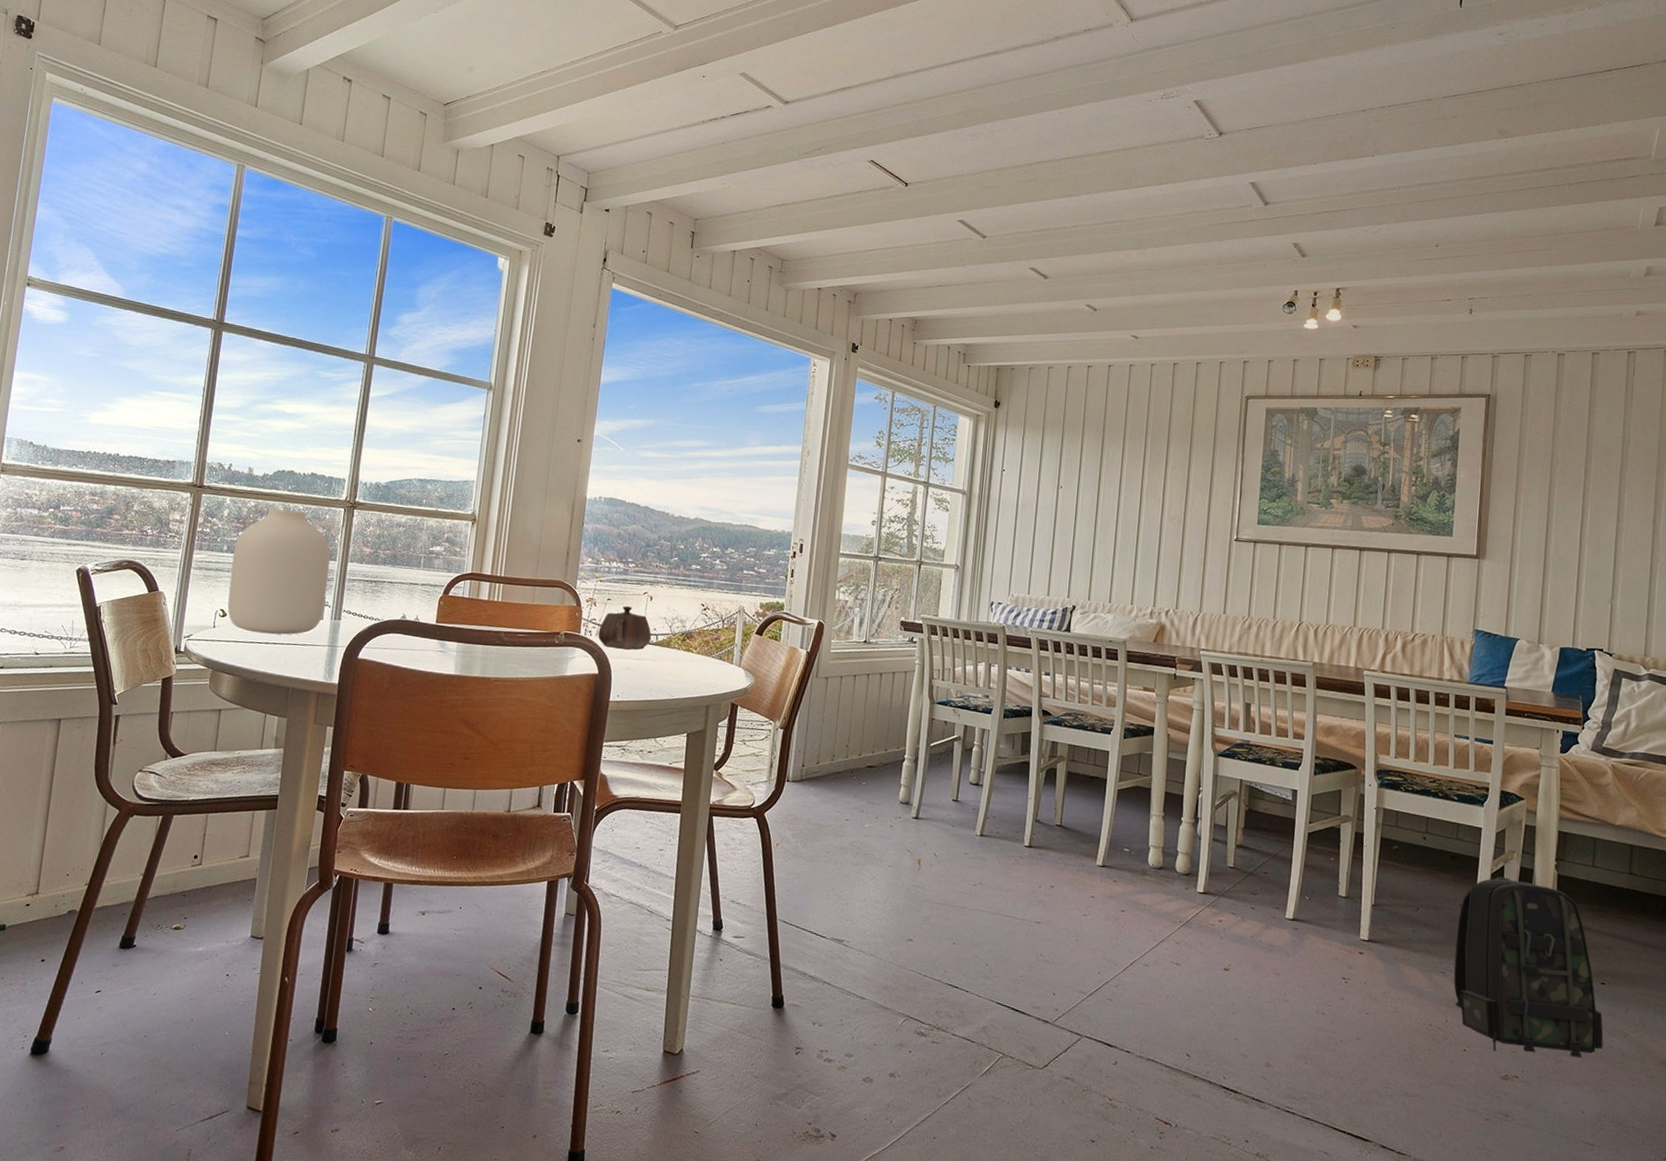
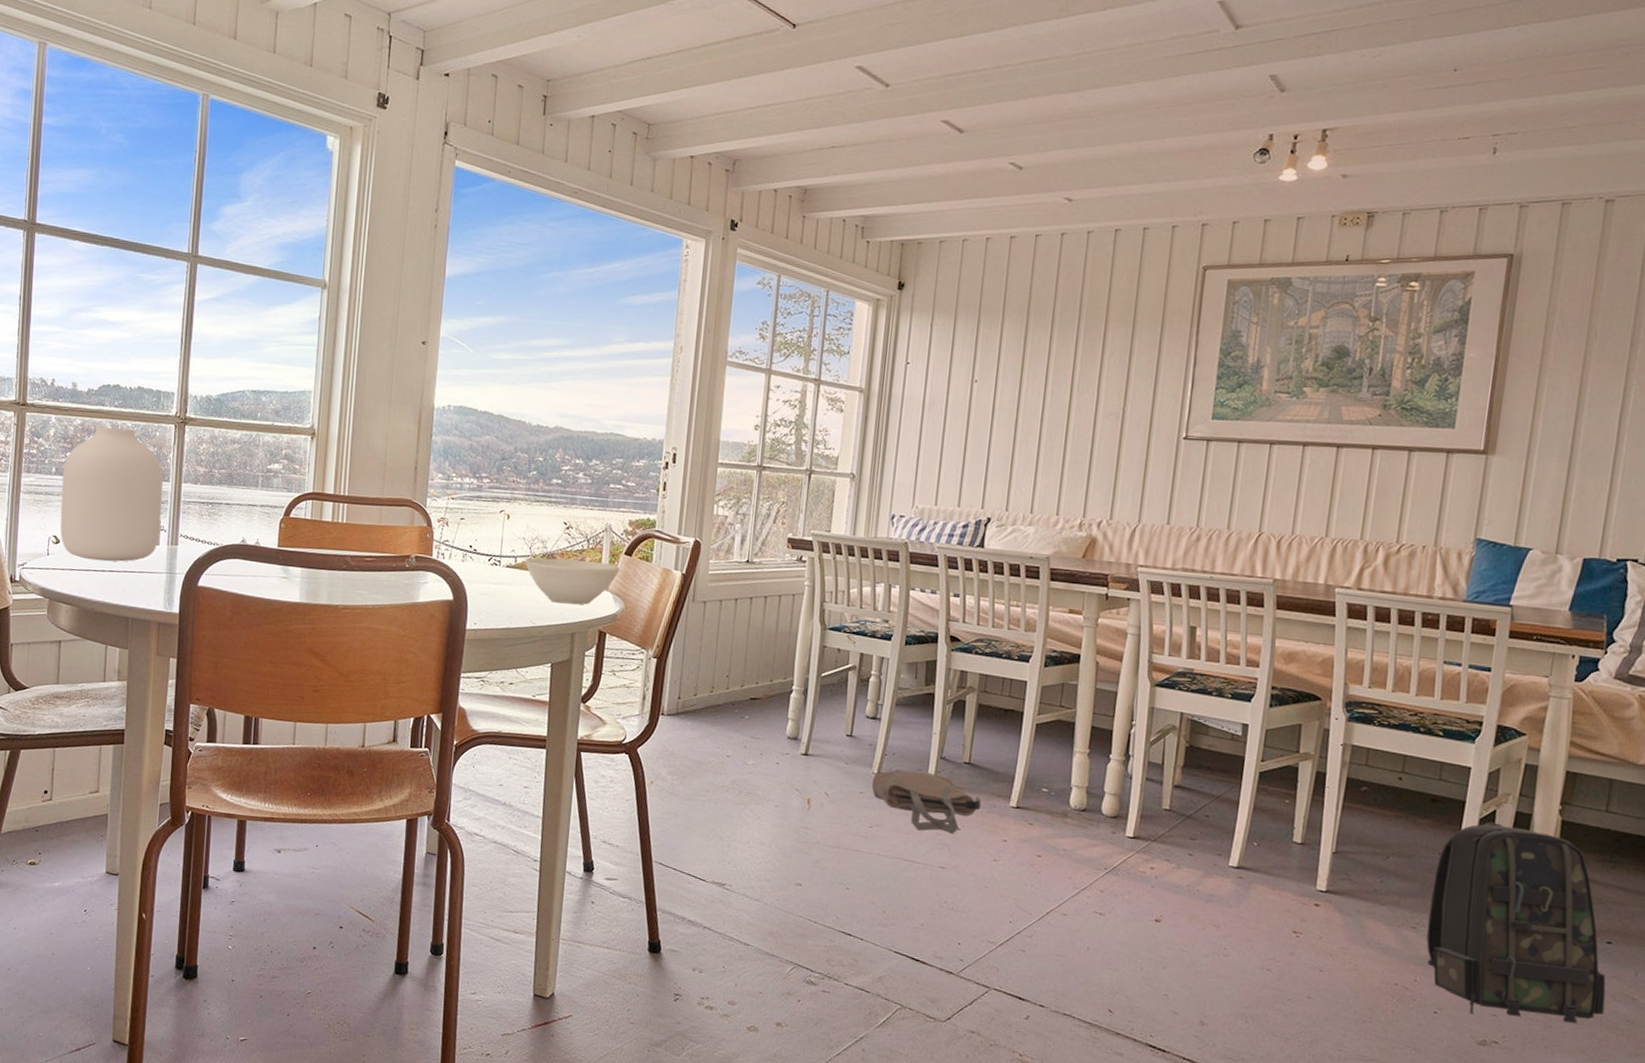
teapot: present [598,605,652,650] -> none [451,525,510,574]
bowl: none [665,636,752,680] -> present [525,558,620,605]
tote bag: none [975,832,1072,892] -> present [871,769,982,835]

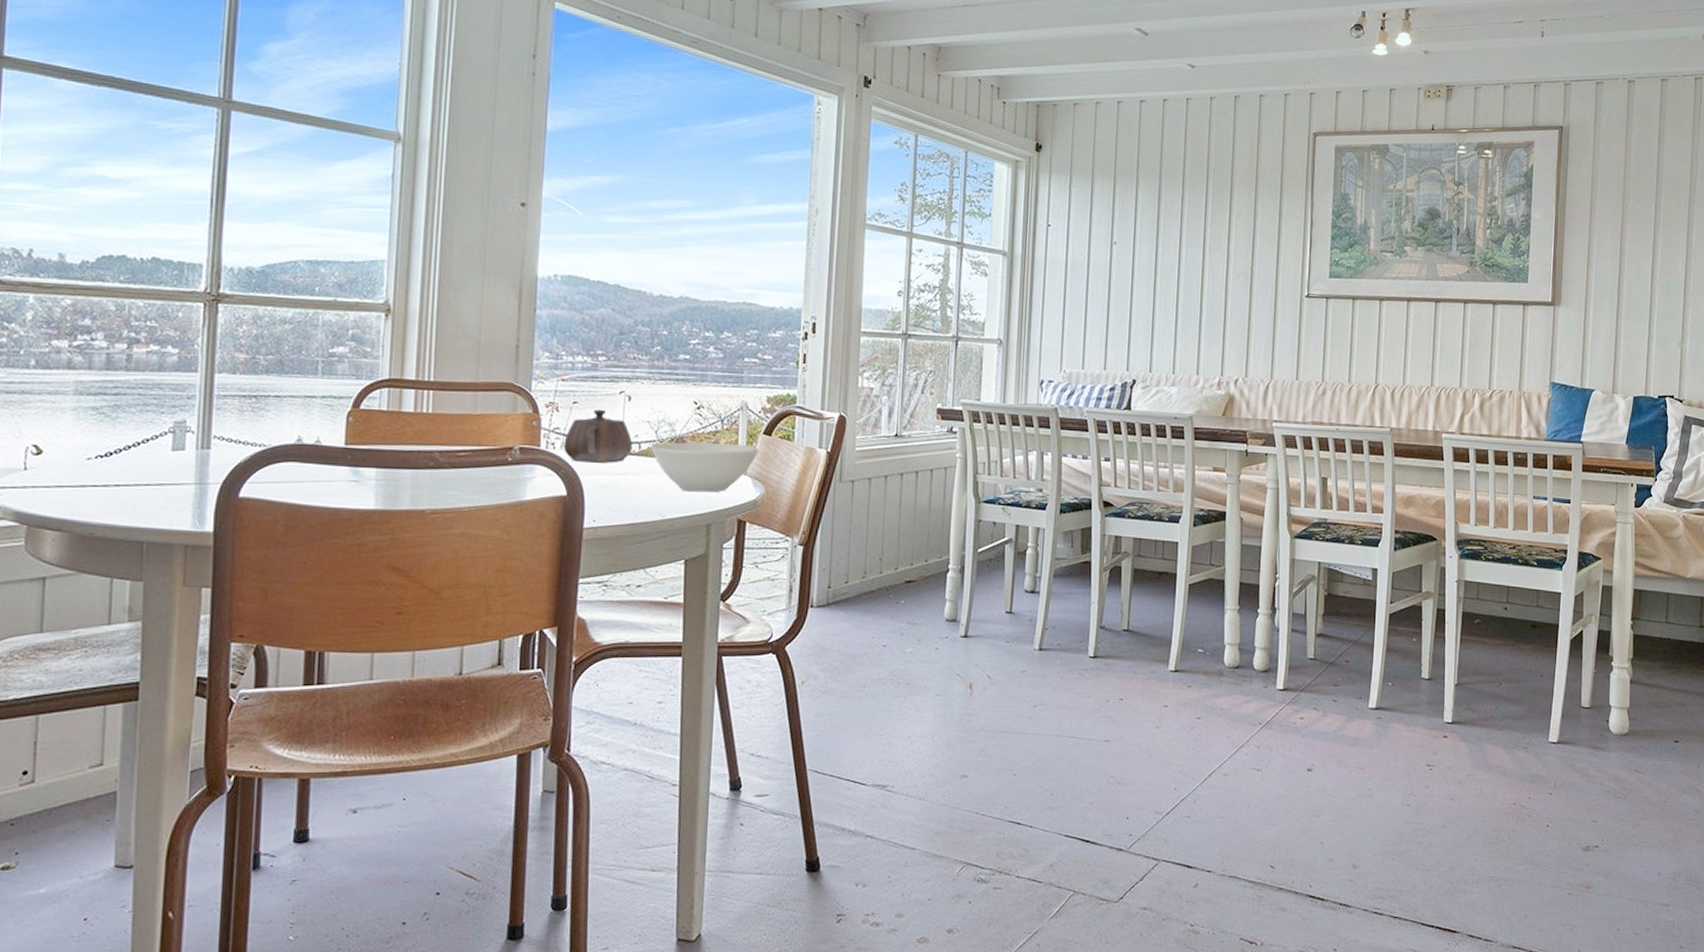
vase: present [60,427,163,562] -> none [42,307,189,474]
teapot: none [451,525,510,574] -> present [563,409,633,463]
tote bag: present [871,769,982,835] -> none [1033,644,1142,706]
backpack: present [1426,822,1606,1023] -> none [1536,642,1677,823]

